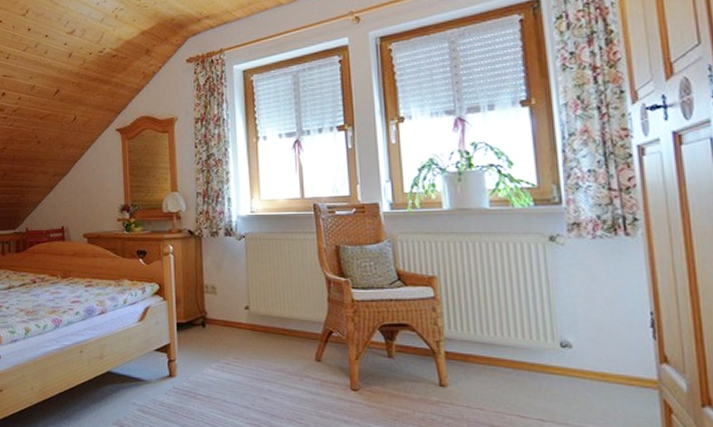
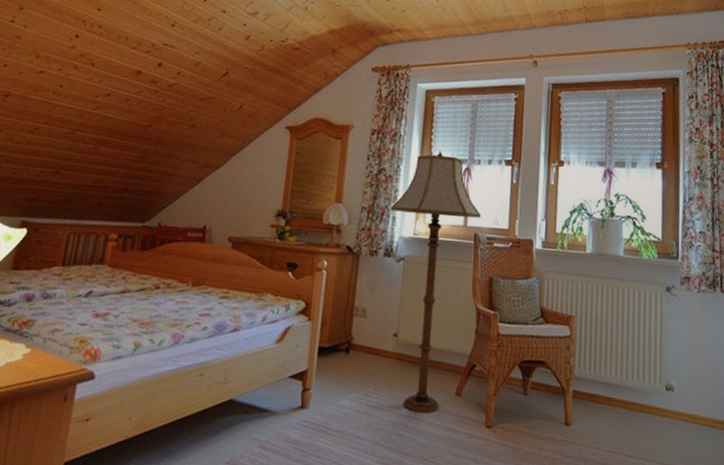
floor lamp: none [225,128,318,378] -> present [391,151,481,413]

